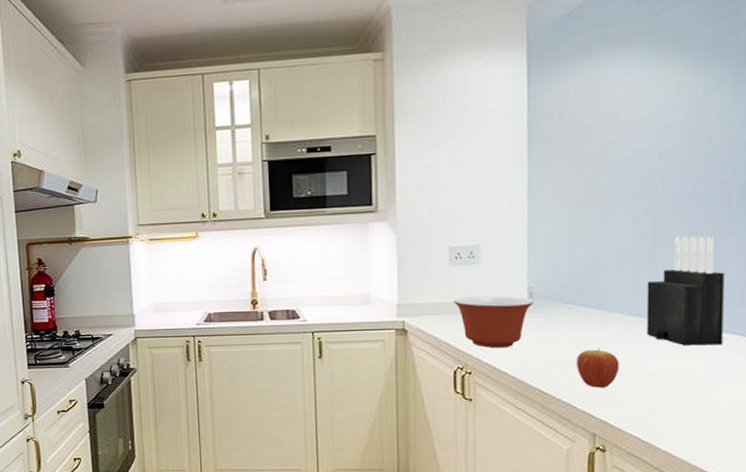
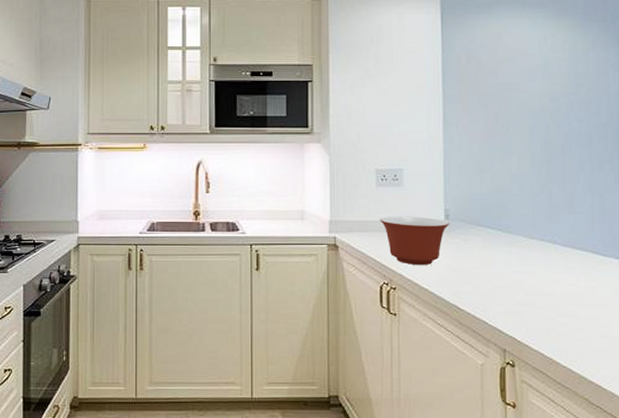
fruit: present [577,348,620,388] -> none [487,268,524,305]
knife block: present [646,236,724,346] -> none [544,170,609,268]

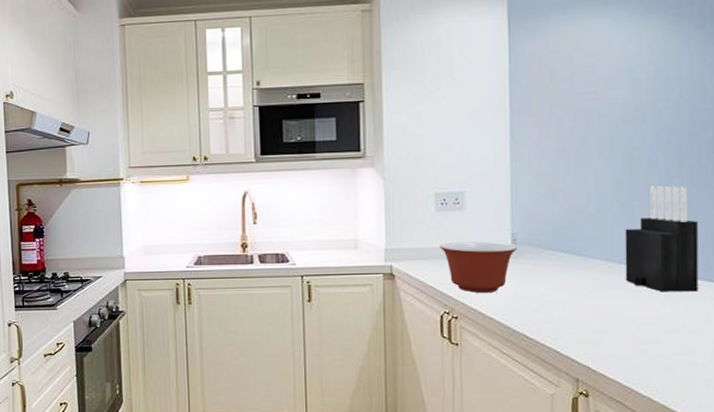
knife block: none [544,170,609,268] -> present [625,185,698,292]

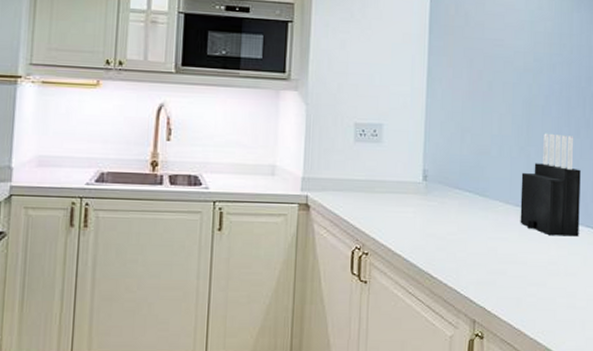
mixing bowl: present [440,242,518,293] -> none [356,175,428,229]

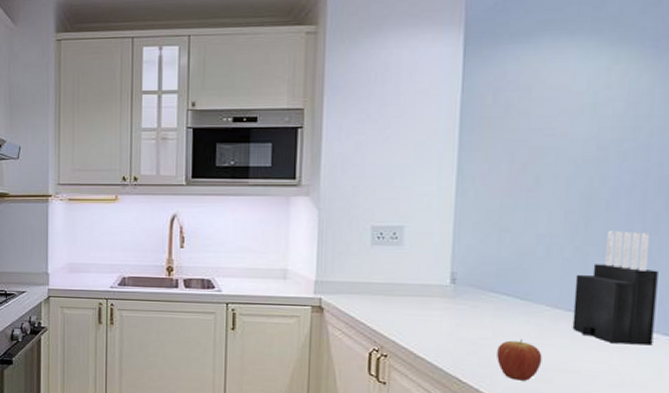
fruit: none [462,234,498,274] -> present [497,339,542,381]

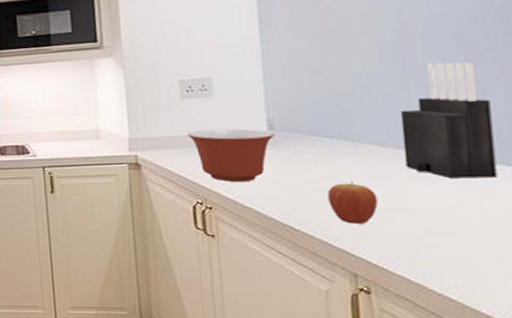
mixing bowl: none [373,278,457,332] -> present [187,128,275,182]

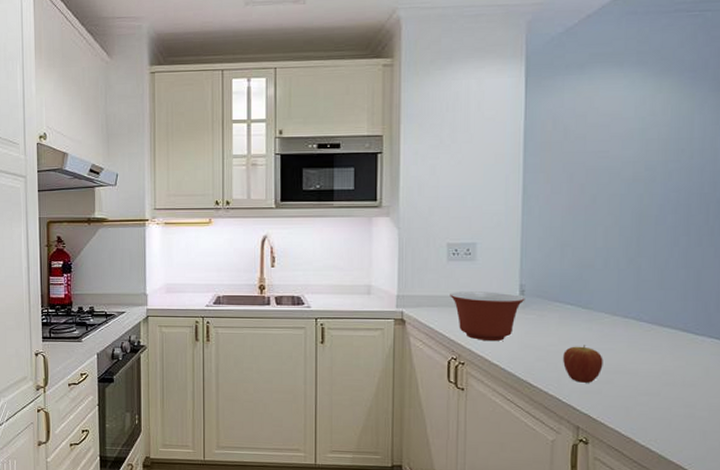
knife block: present [400,62,498,179] -> none [629,243,702,347]

